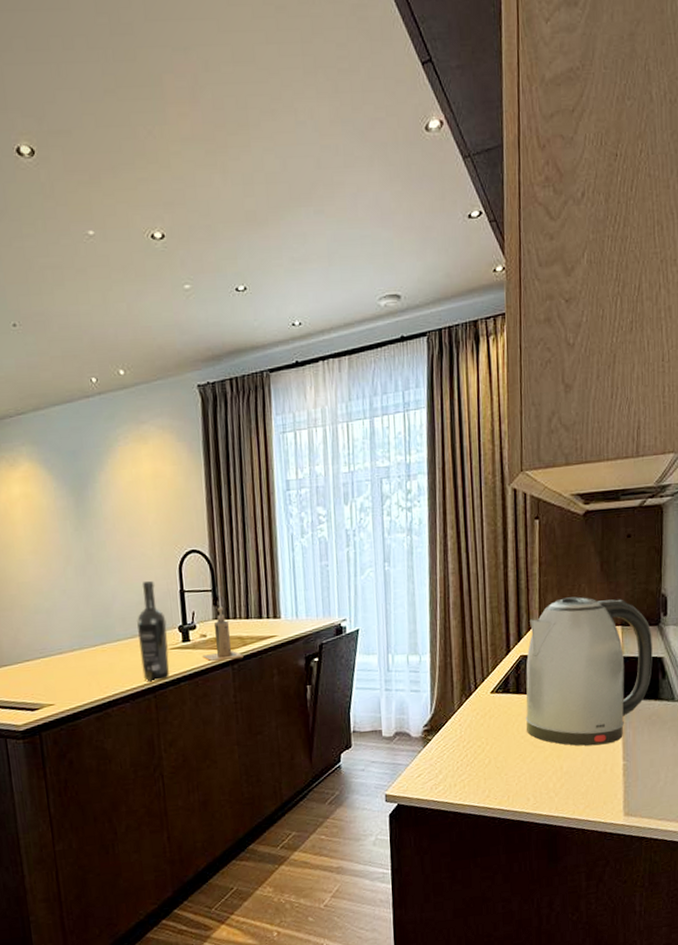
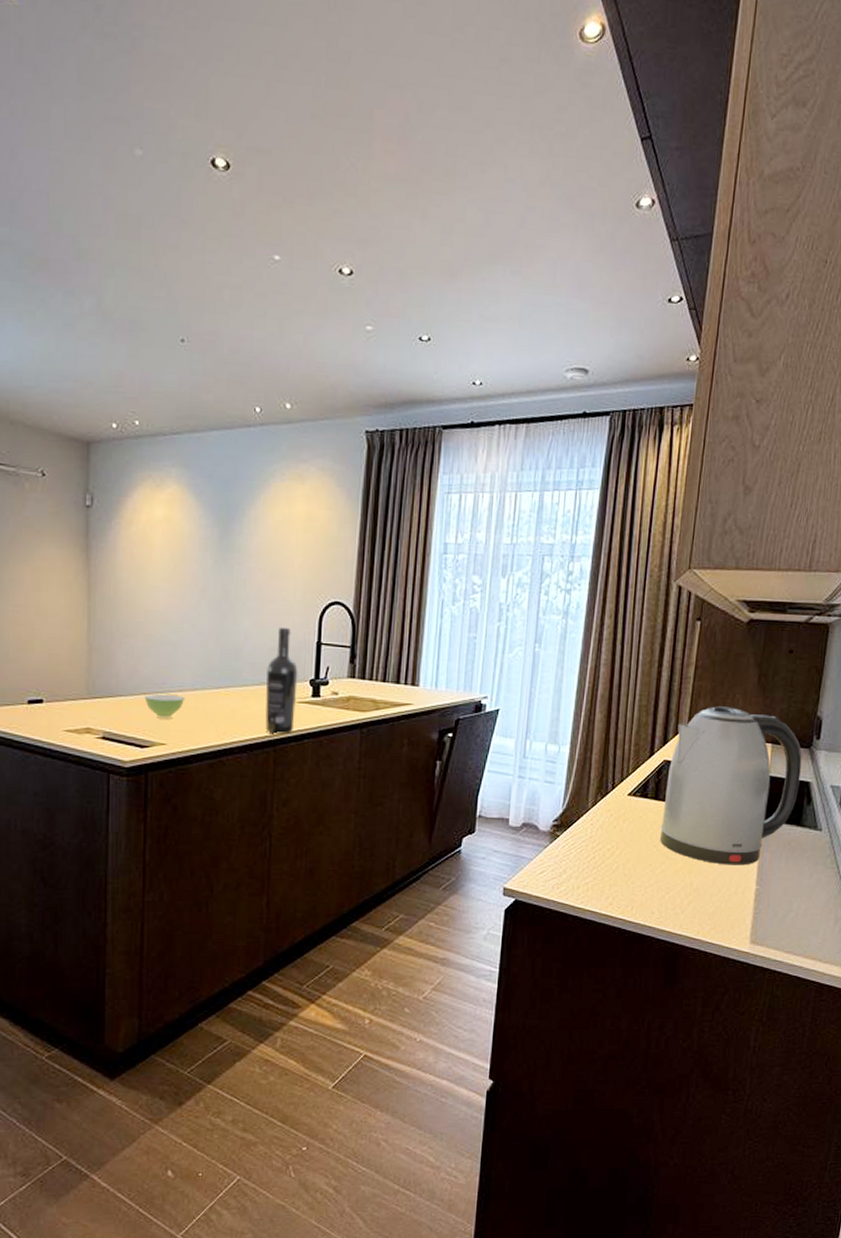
bowl: none [28,657,66,682] -> present [144,694,186,719]
soap dispenser: present [201,607,244,662] -> none [330,665,374,723]

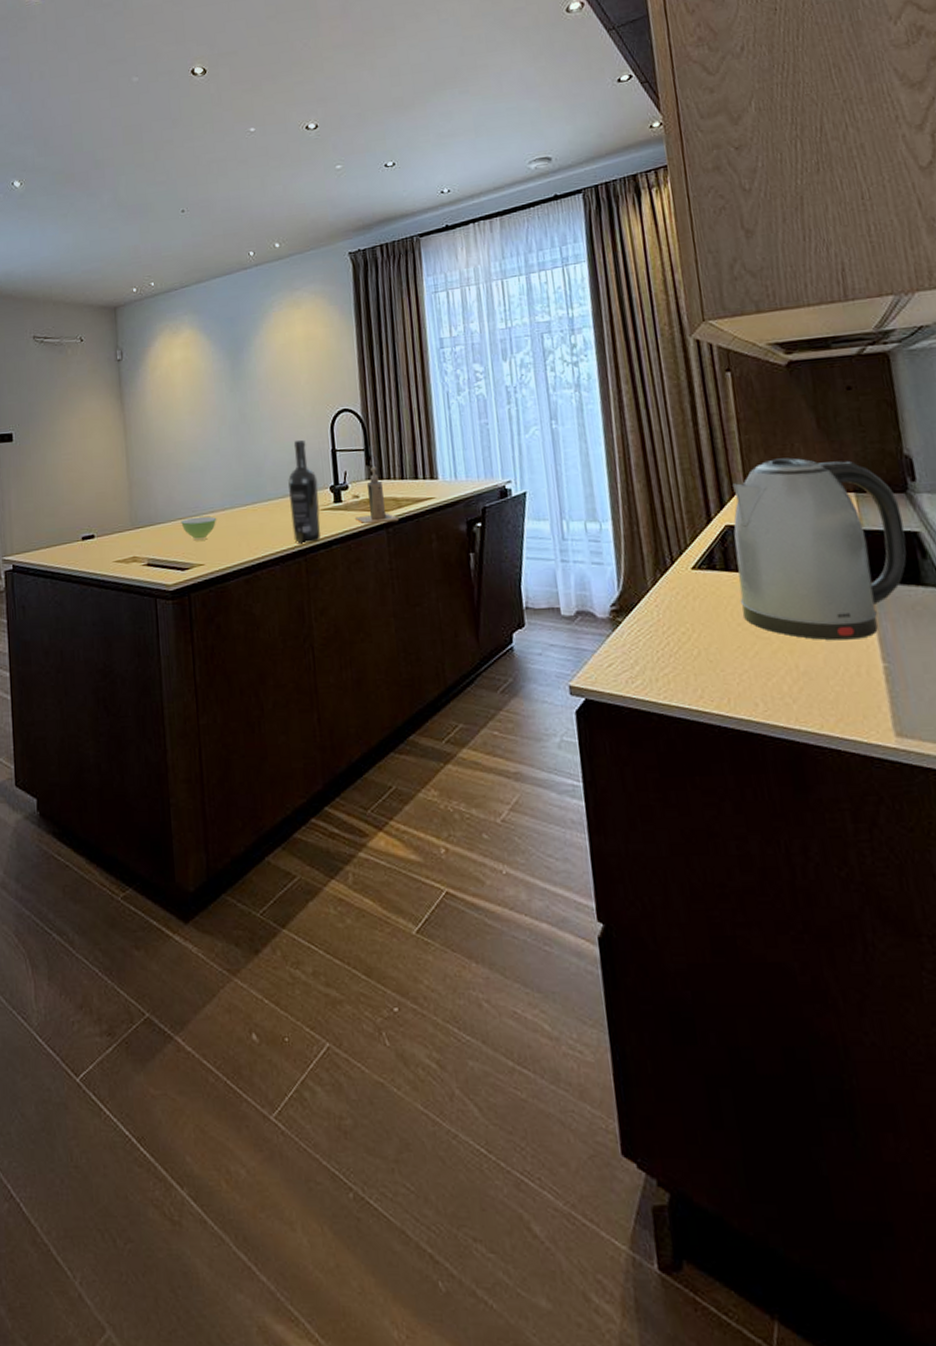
soap dispenser: none [330,665,374,723] -> present [354,466,399,525]

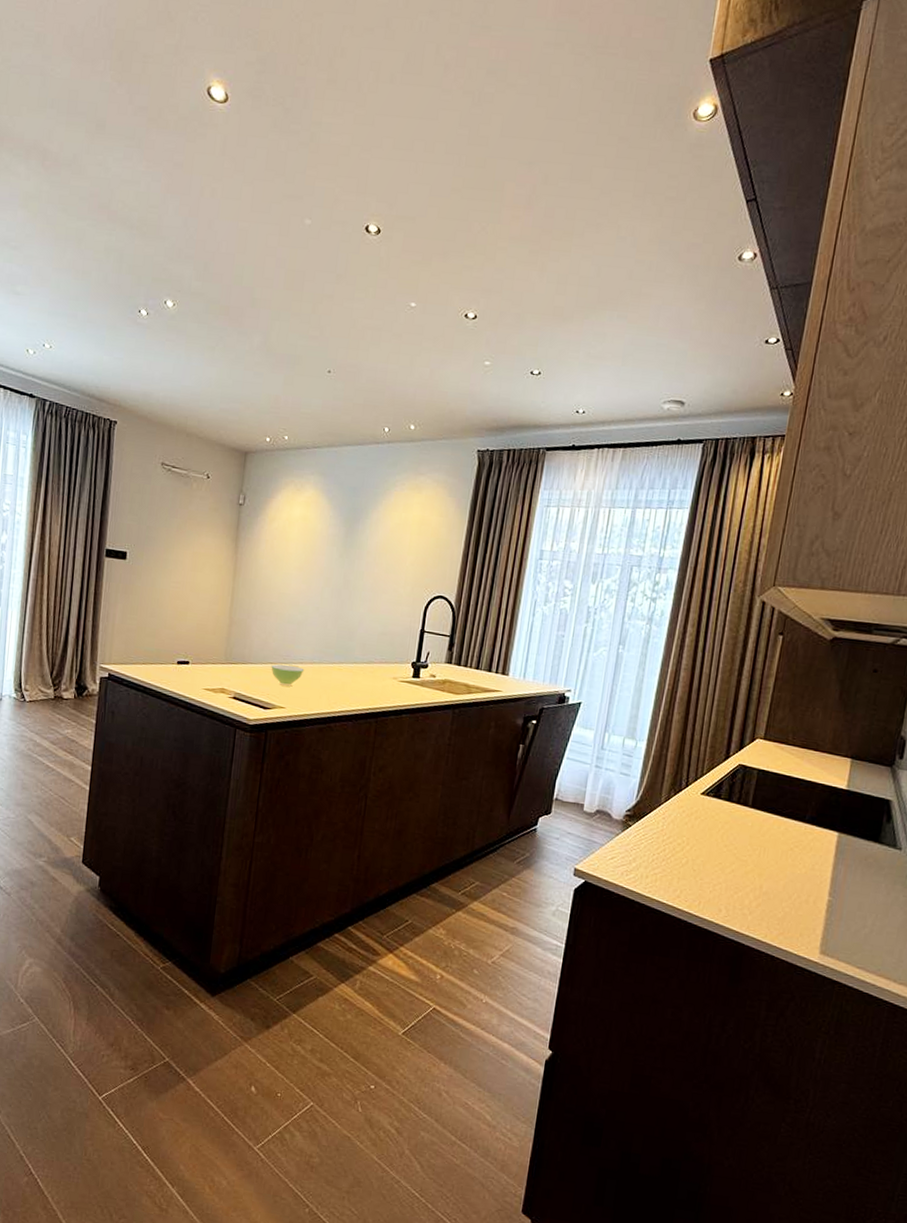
wine bottle: present [288,439,321,544] -> none [369,614,403,709]
soap dispenser: present [354,466,399,525] -> none [427,652,466,705]
kettle: present [732,457,907,641] -> none [731,717,884,875]

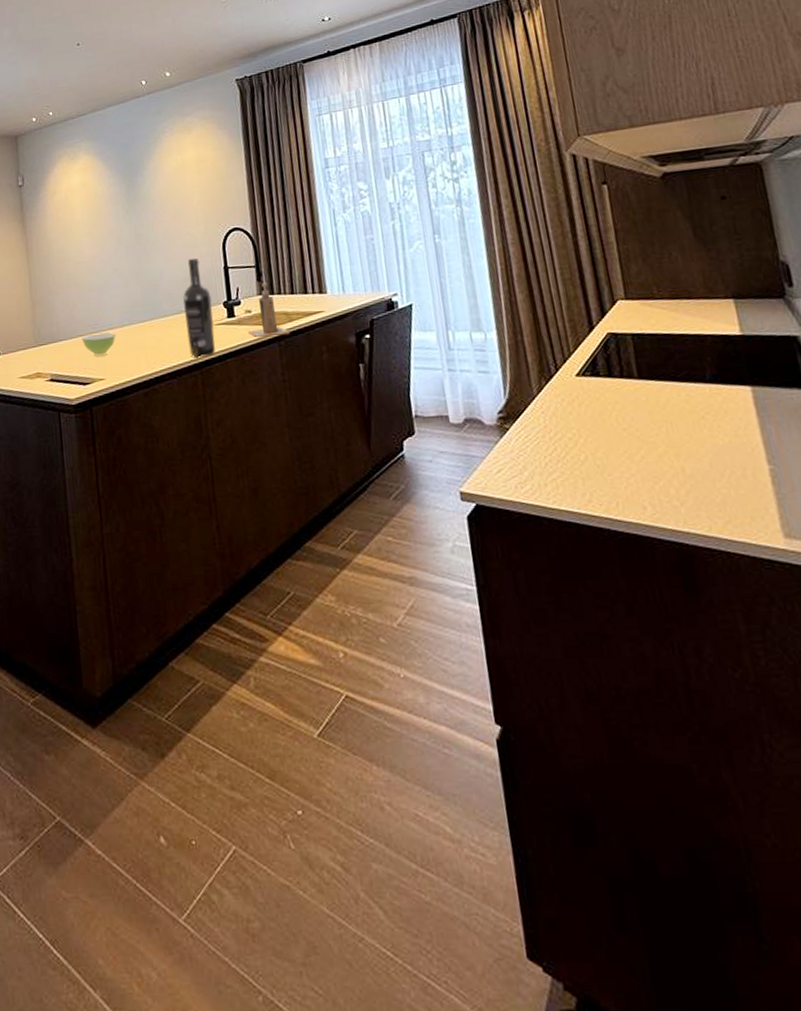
wine bottle: none [369,614,403,709] -> present [183,257,216,358]
soap dispenser: none [427,652,466,705] -> present [247,282,290,338]

